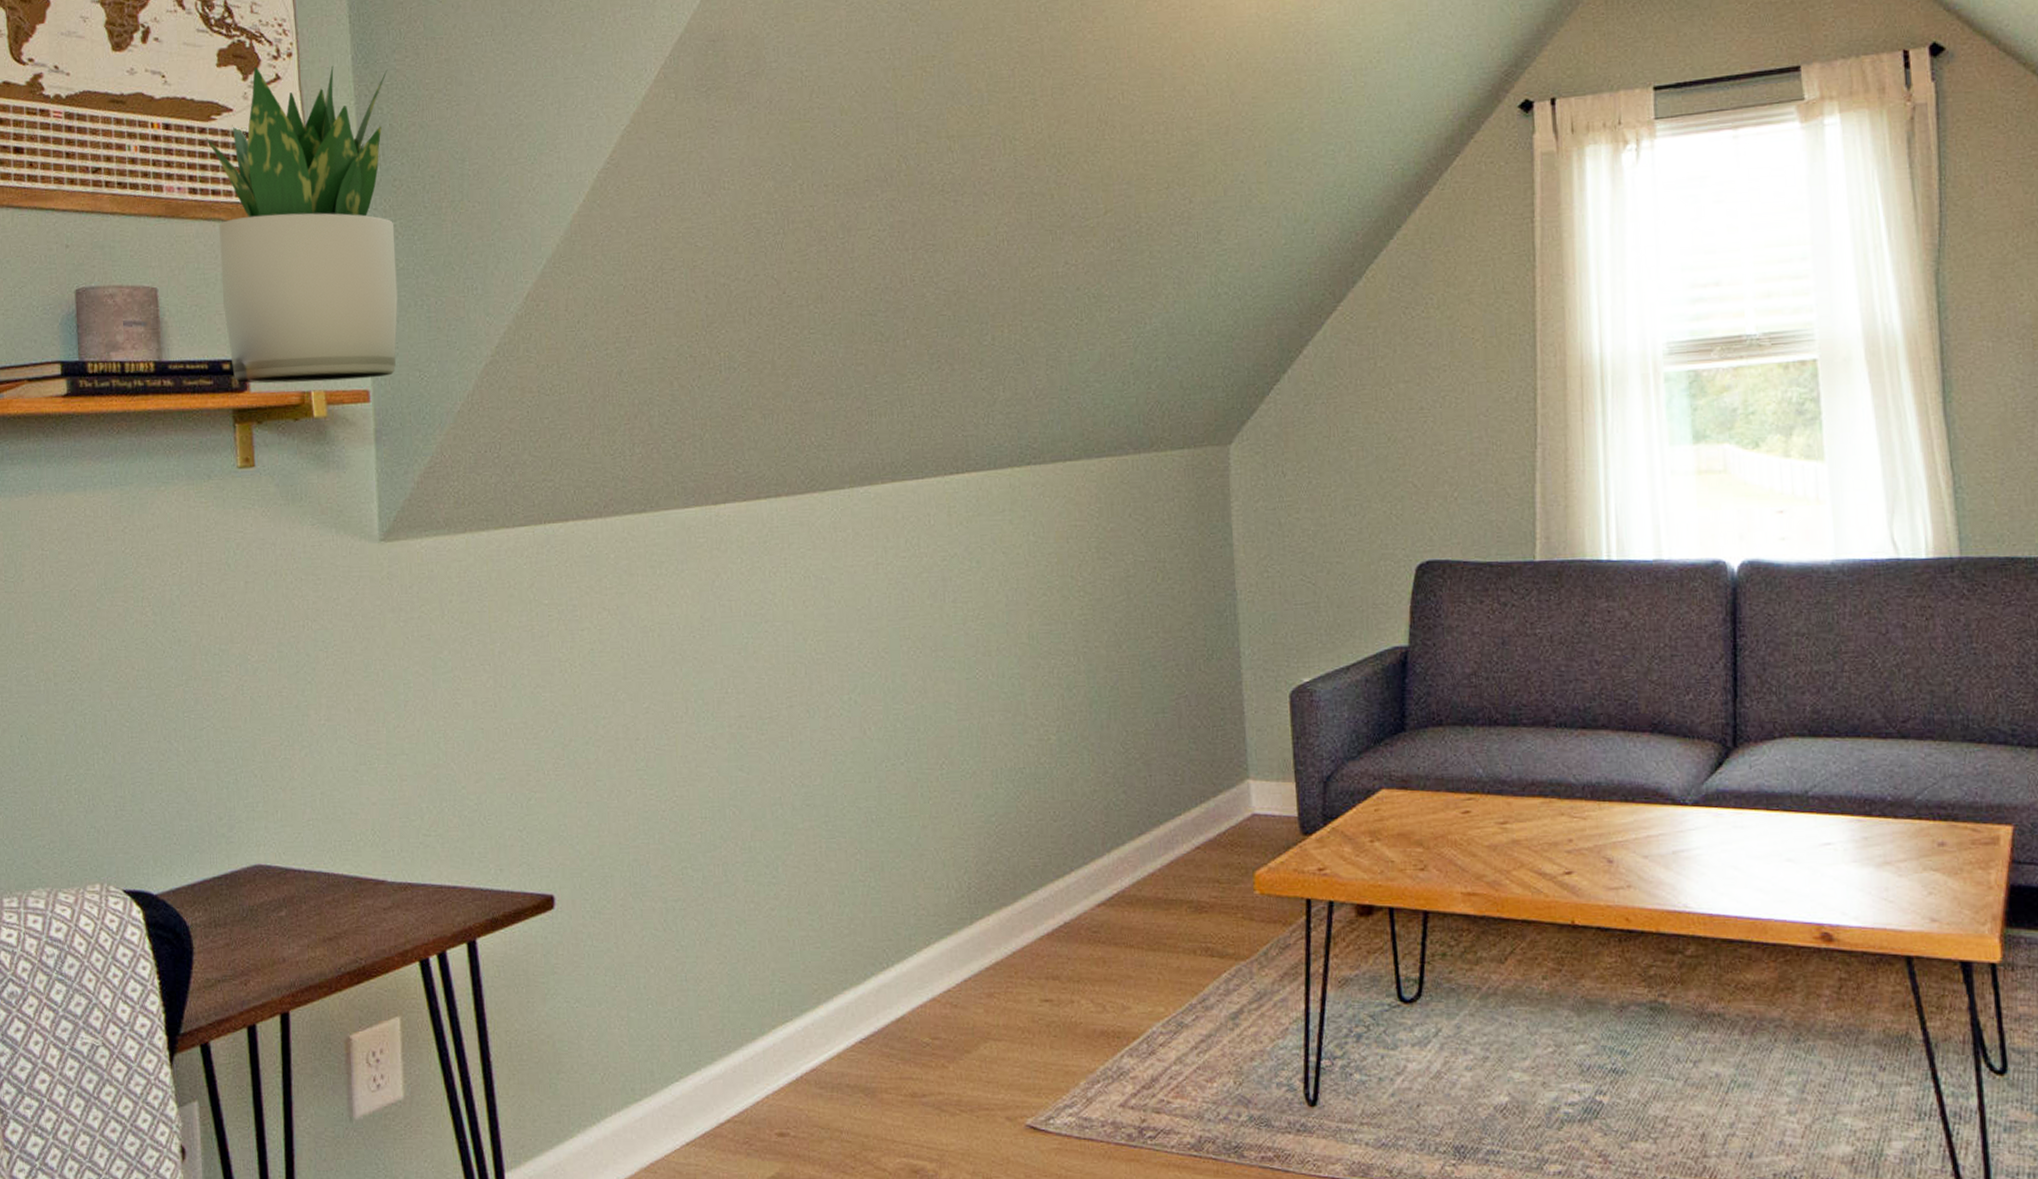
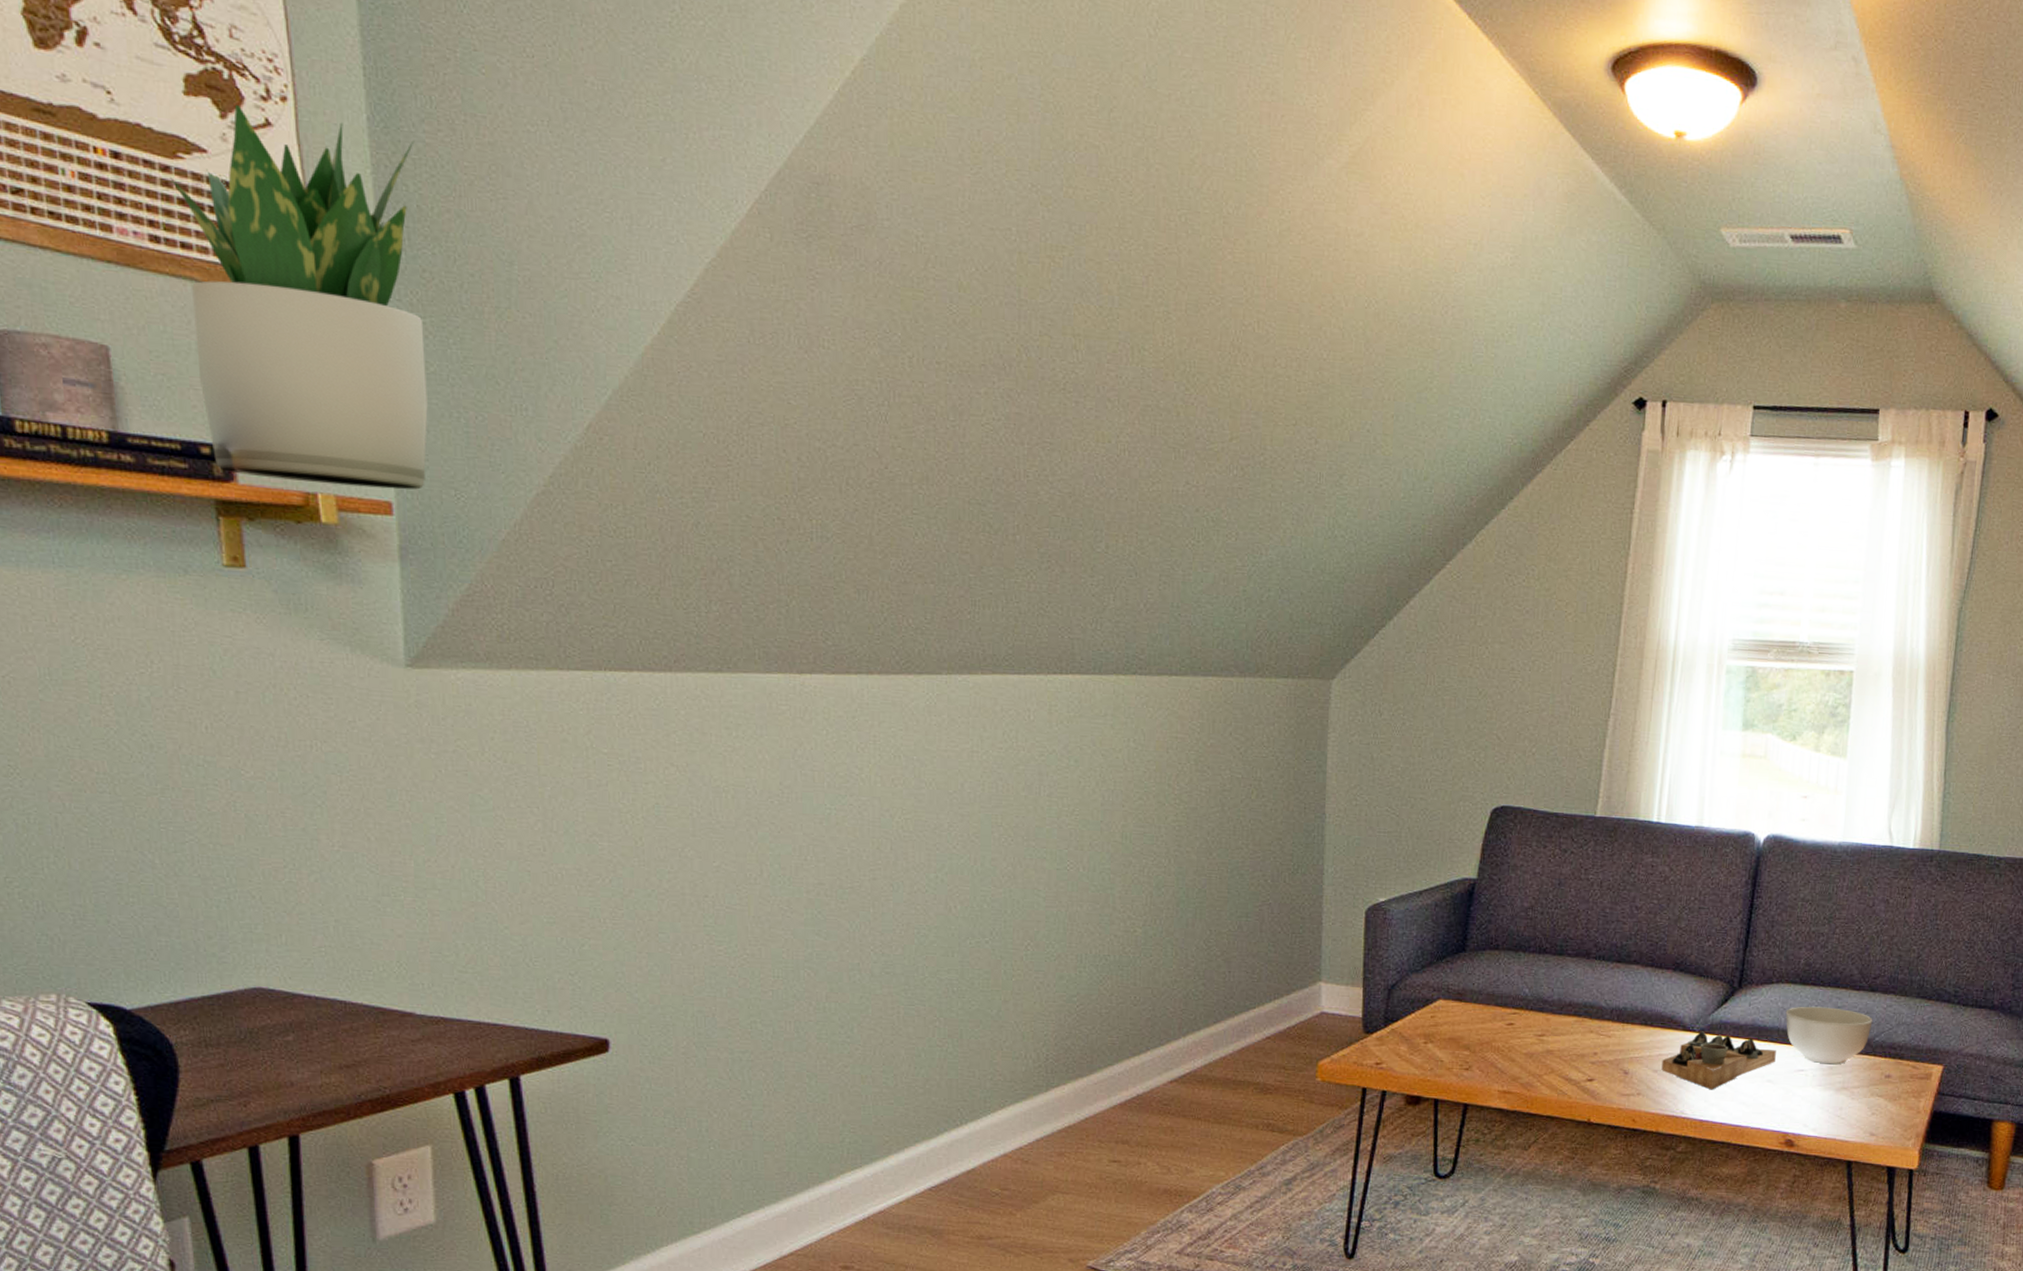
decorative tray: none [1652,804,1793,876] -> present [1661,1031,1776,1090]
bowl: none [1796,762,1910,834] -> present [1785,1006,1873,1064]

